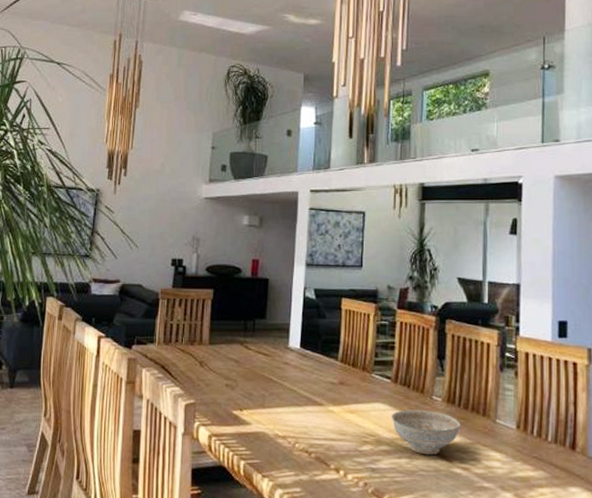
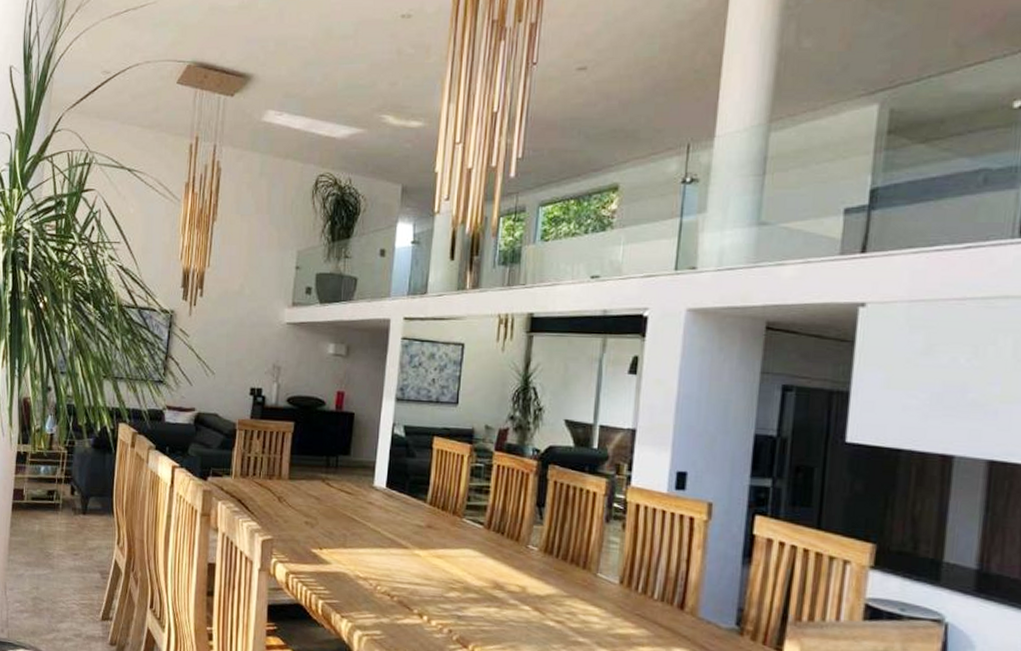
decorative bowl: present [391,409,461,455] -> none [481,557,558,606]

